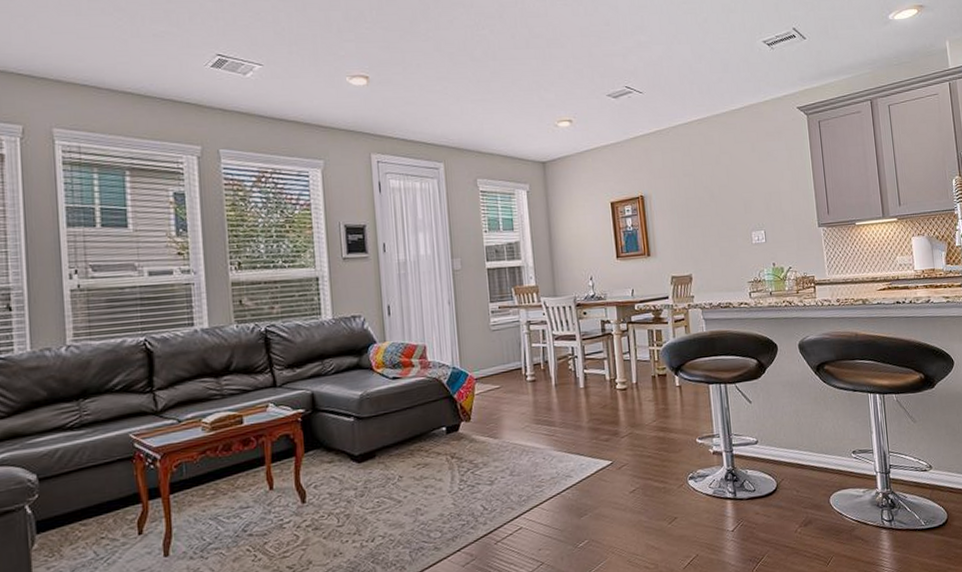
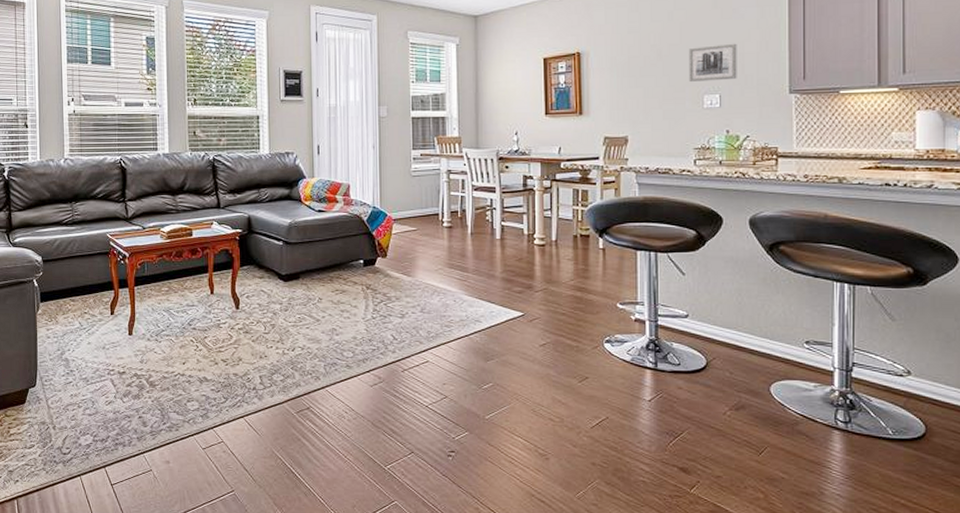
wall art: none [735,183,777,220] -> present [688,43,737,81]

